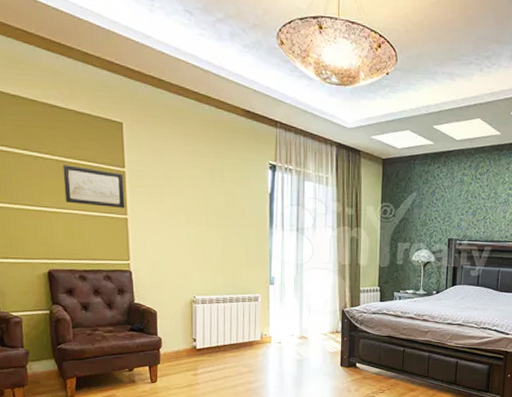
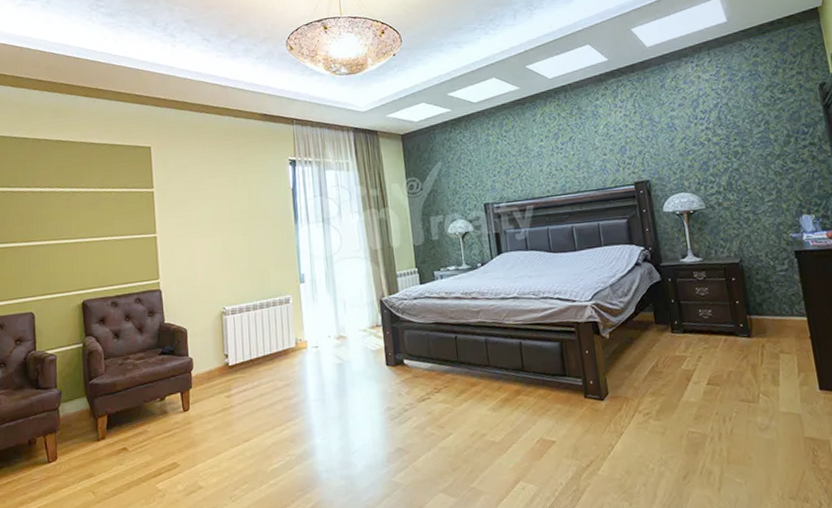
wall art: present [62,165,125,208] -> none [97,194,154,231]

